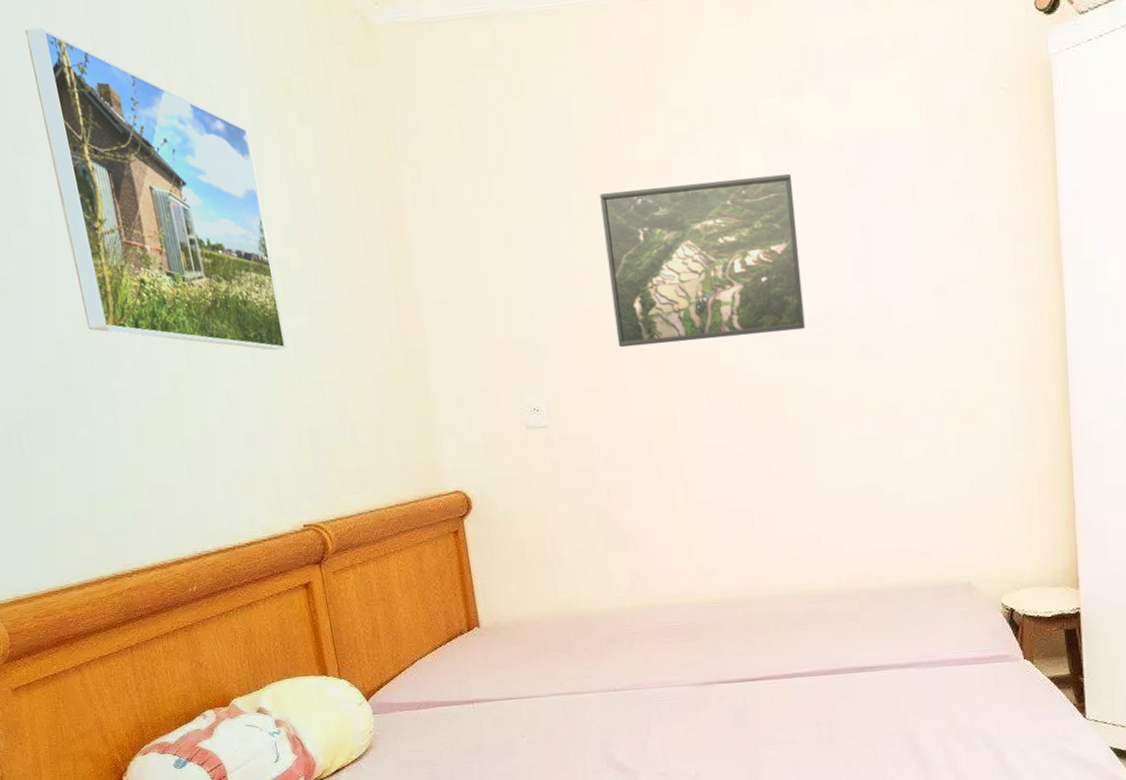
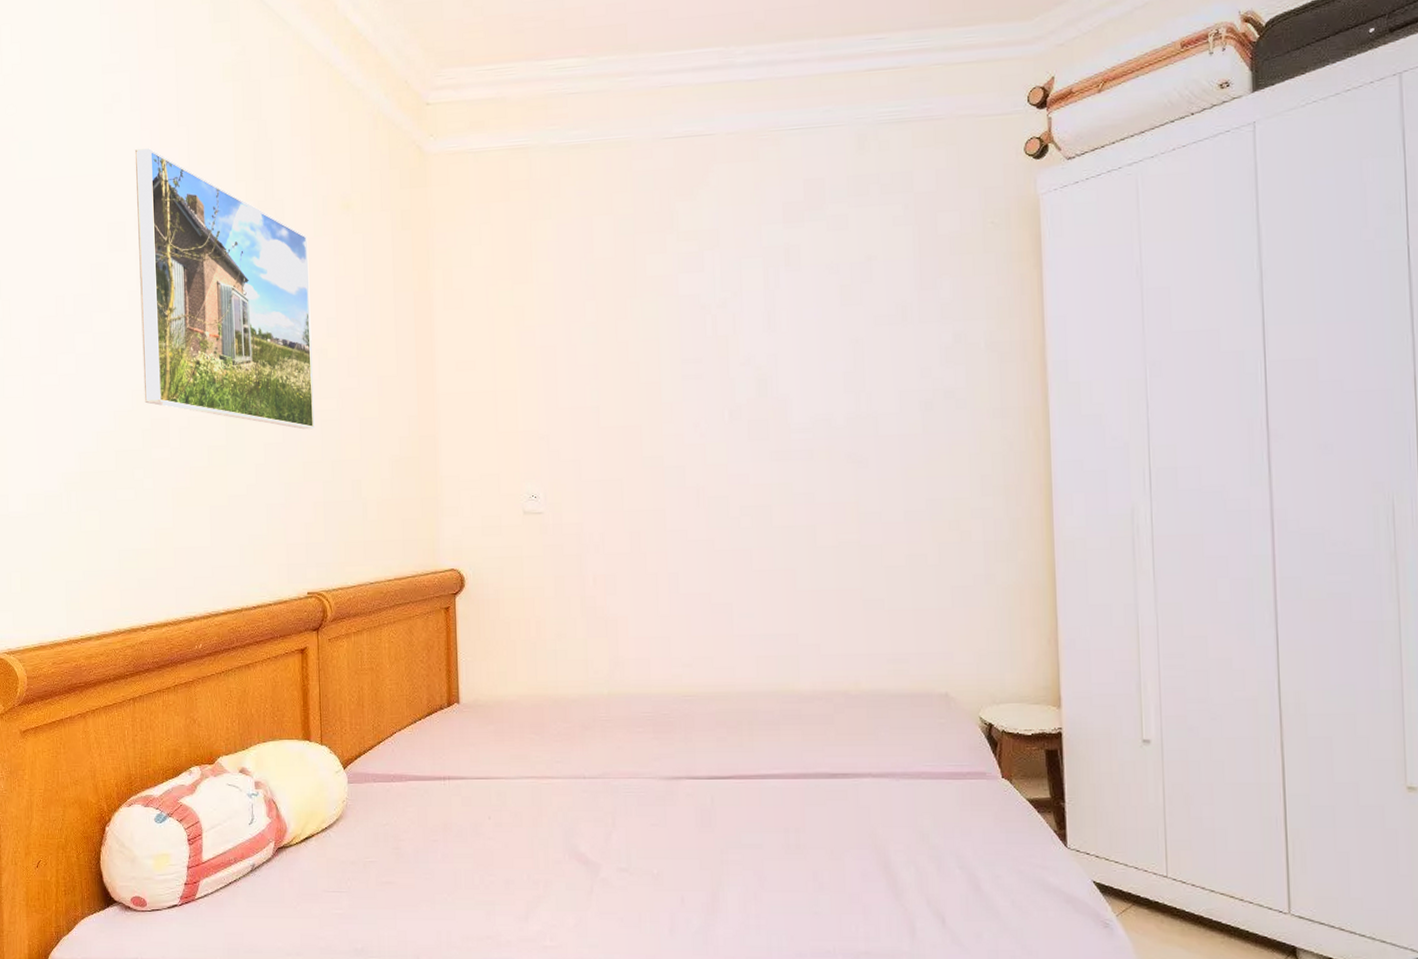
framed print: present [600,174,806,348] -> none [611,292,795,443]

